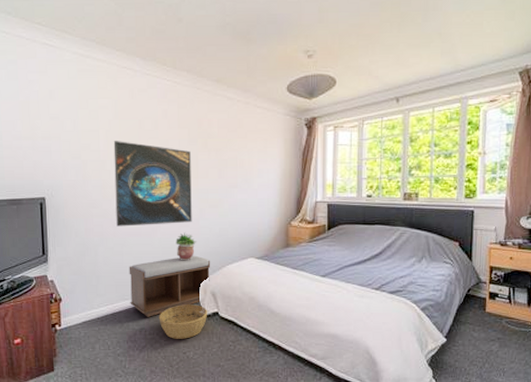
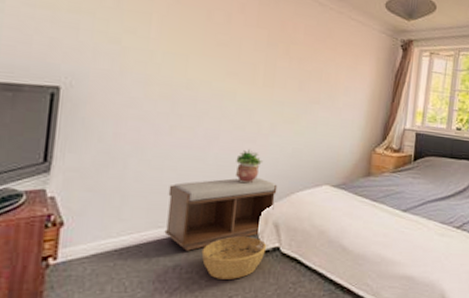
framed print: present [113,141,192,227] -> none [159,29,269,139]

